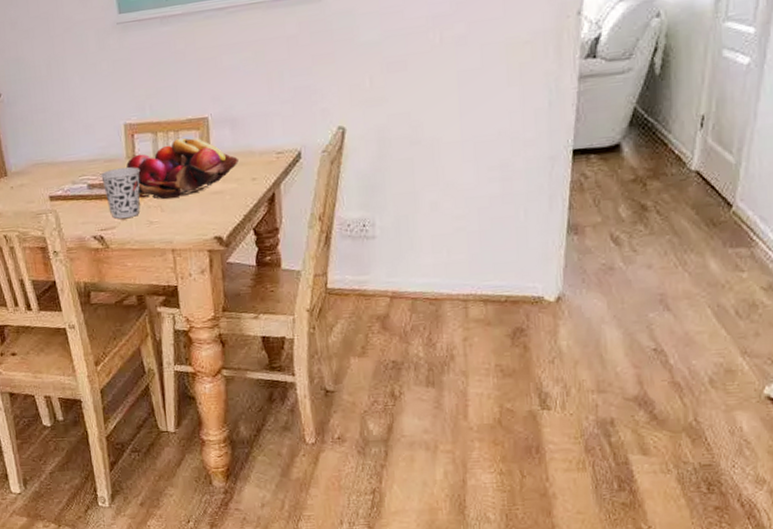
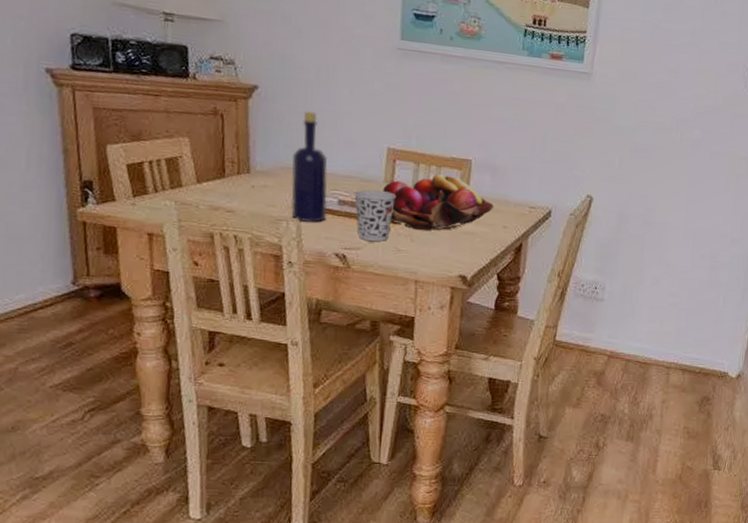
bottle: none [40,105,80,212] -> present [291,111,328,222]

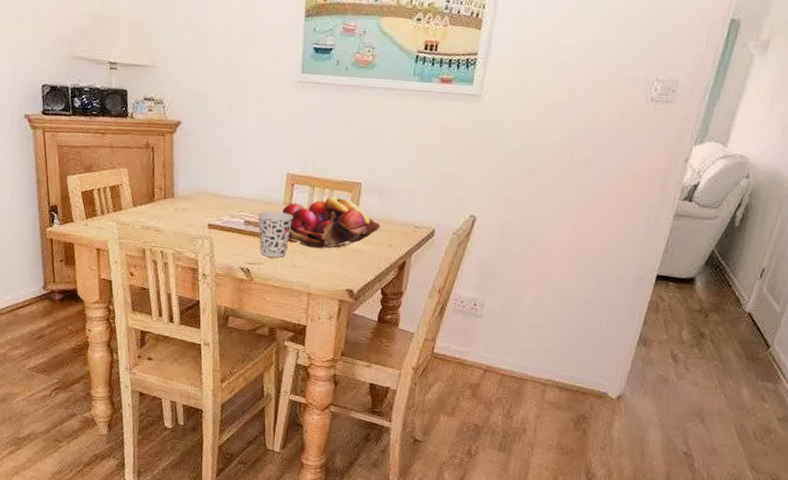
bottle: present [291,111,328,222] -> none [206,142,237,240]

